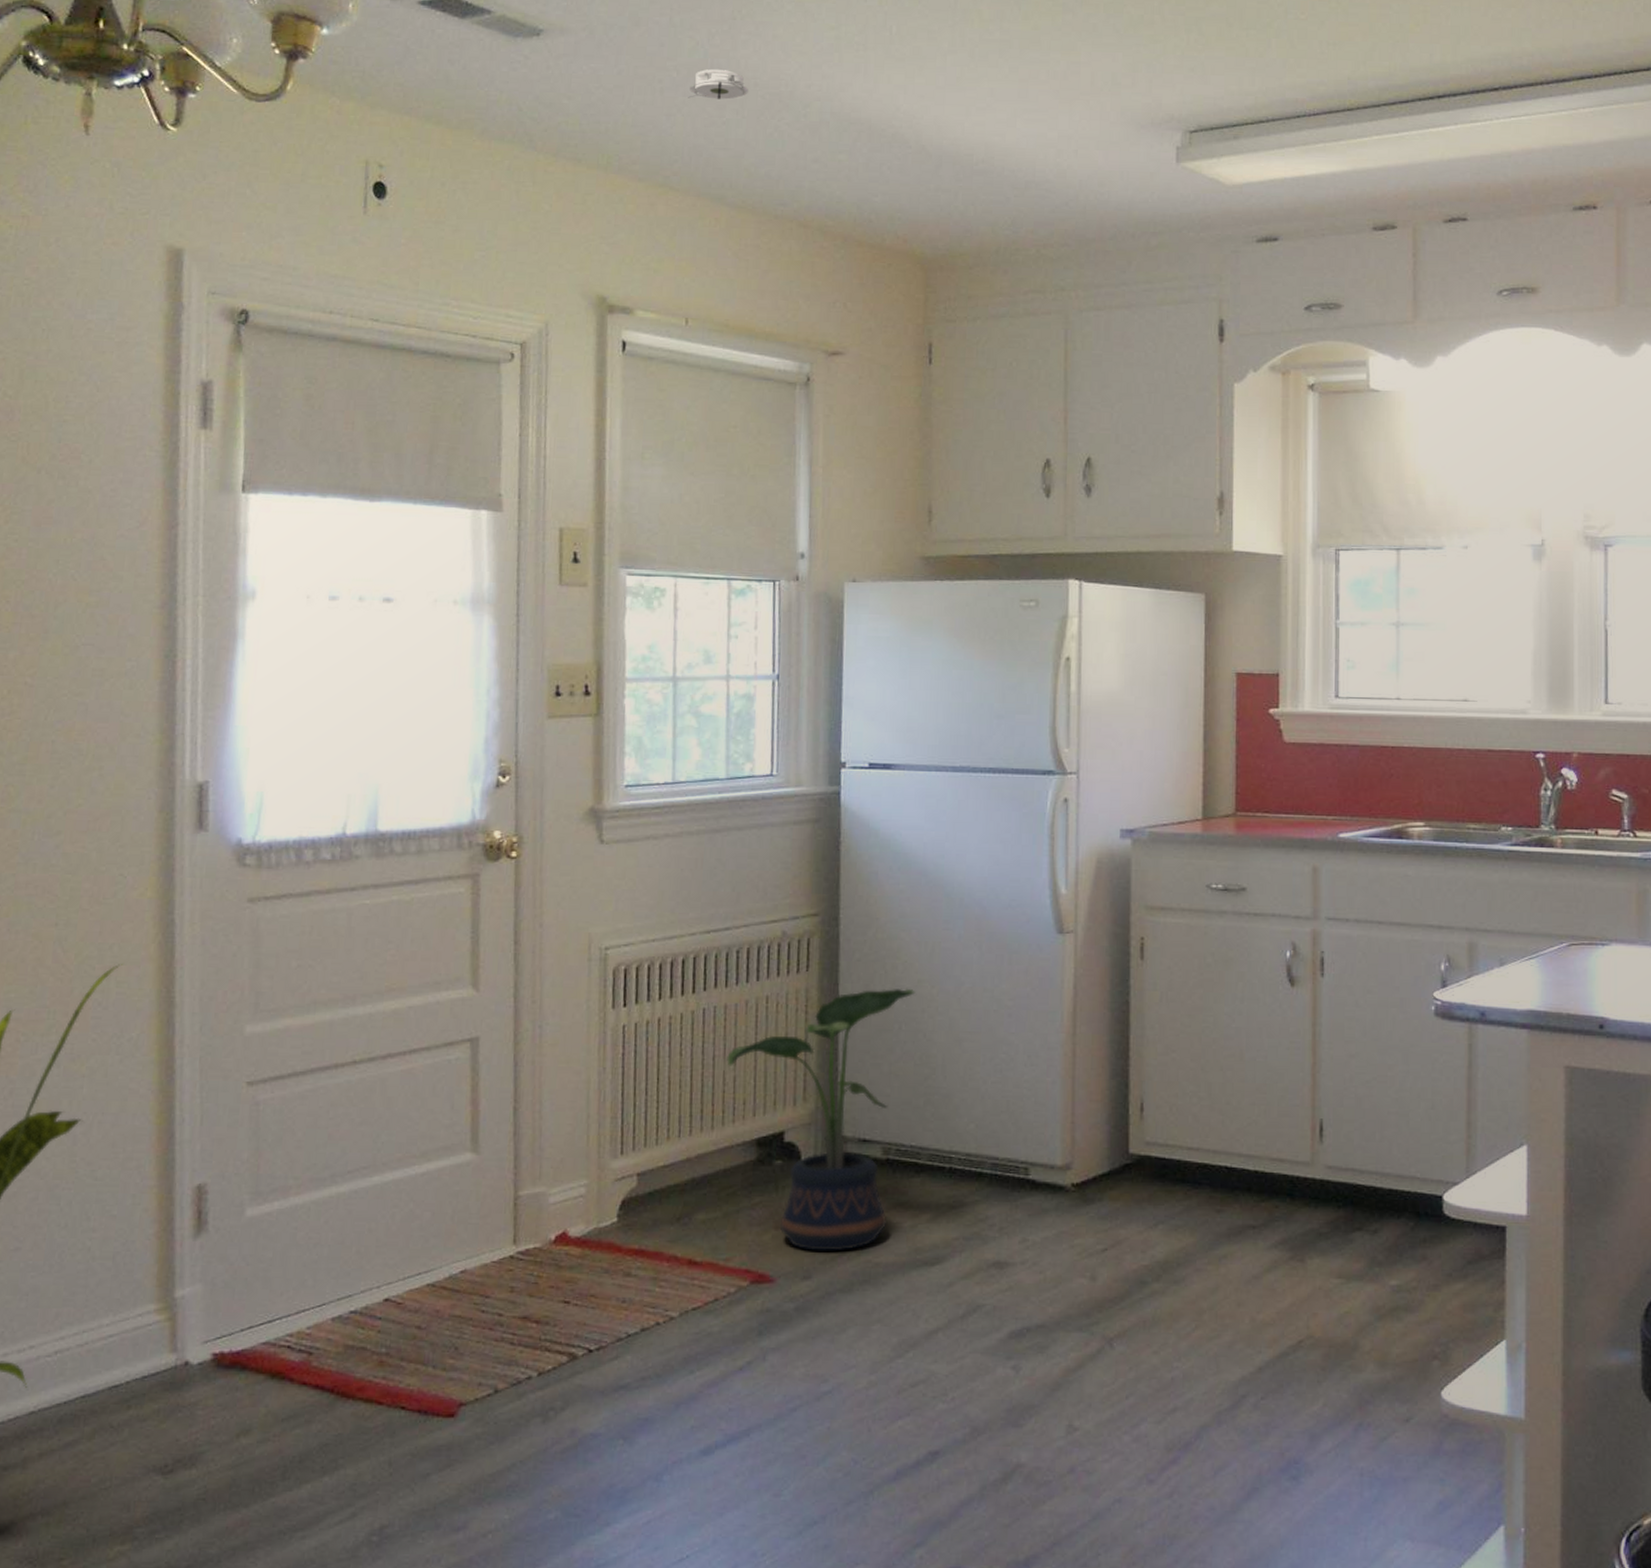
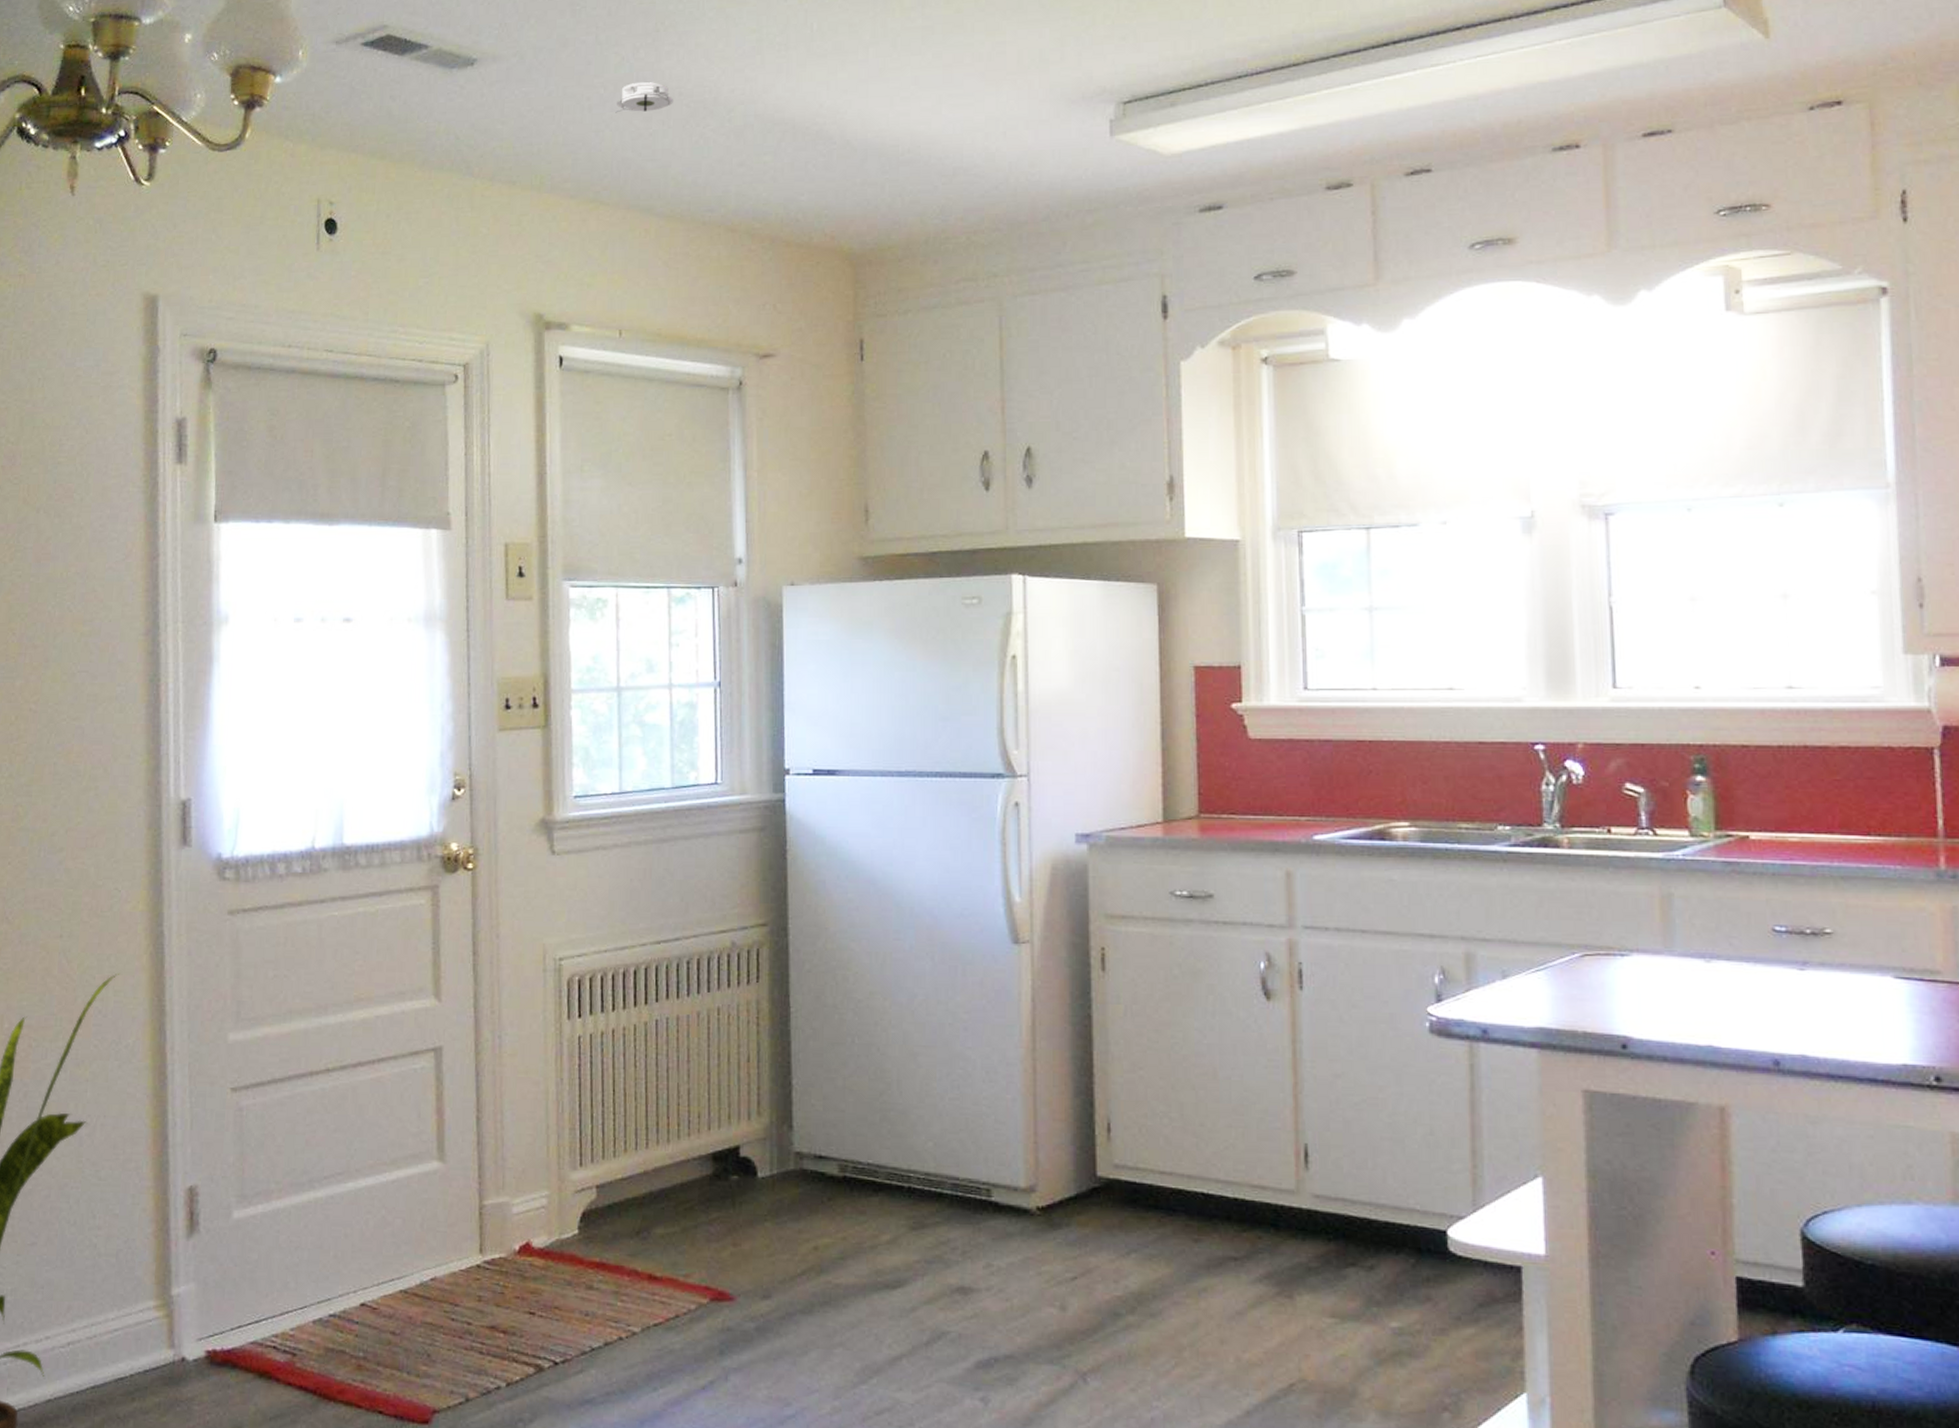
potted plant: present [727,989,916,1252] -> none [680,1001,868,1271]

